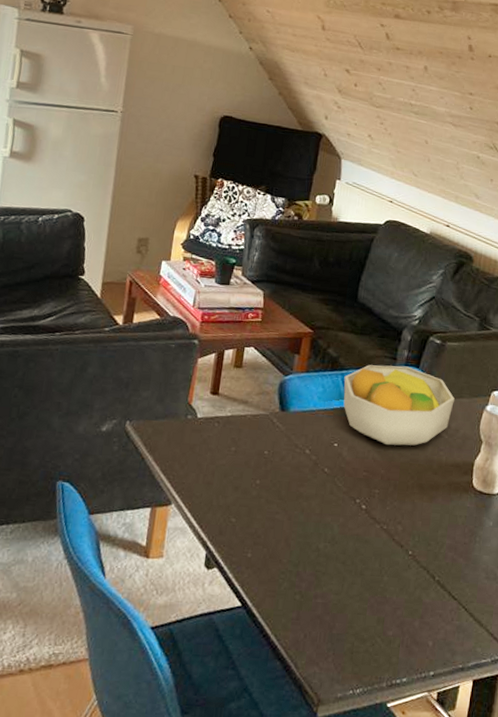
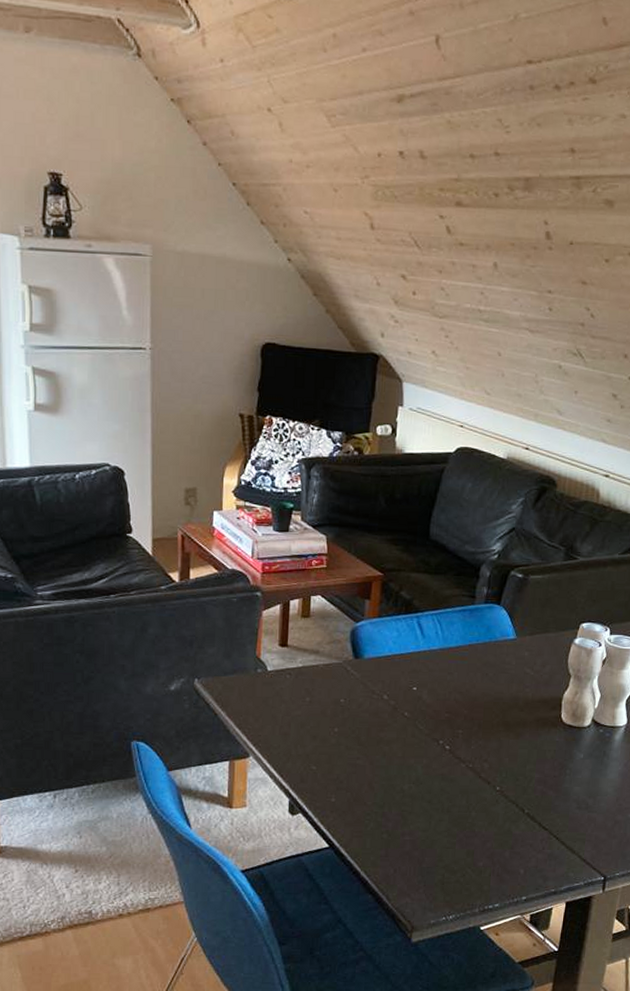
fruit bowl: present [343,365,455,446] -> none [419,604,540,686]

